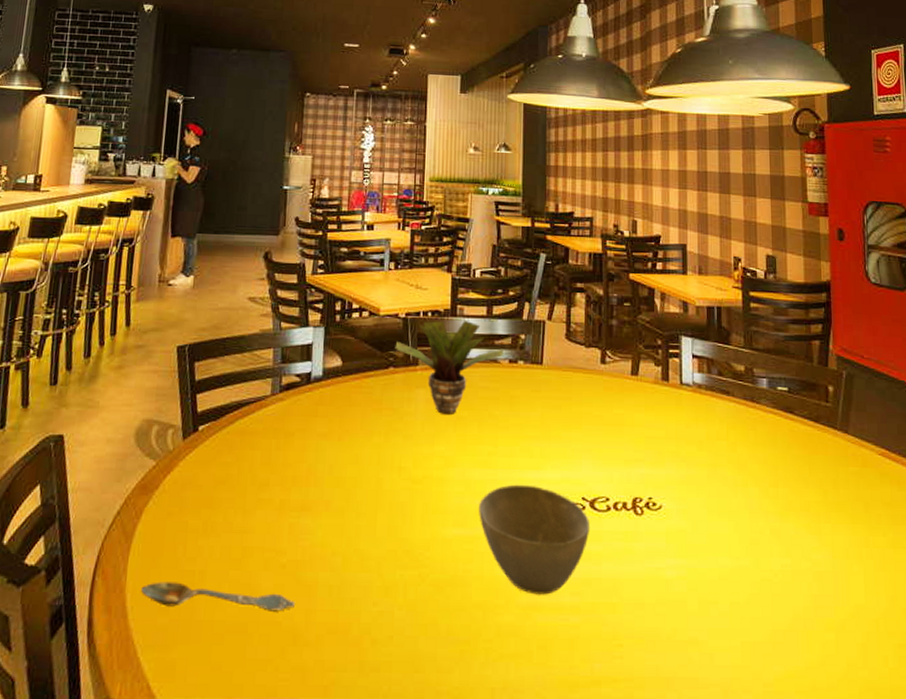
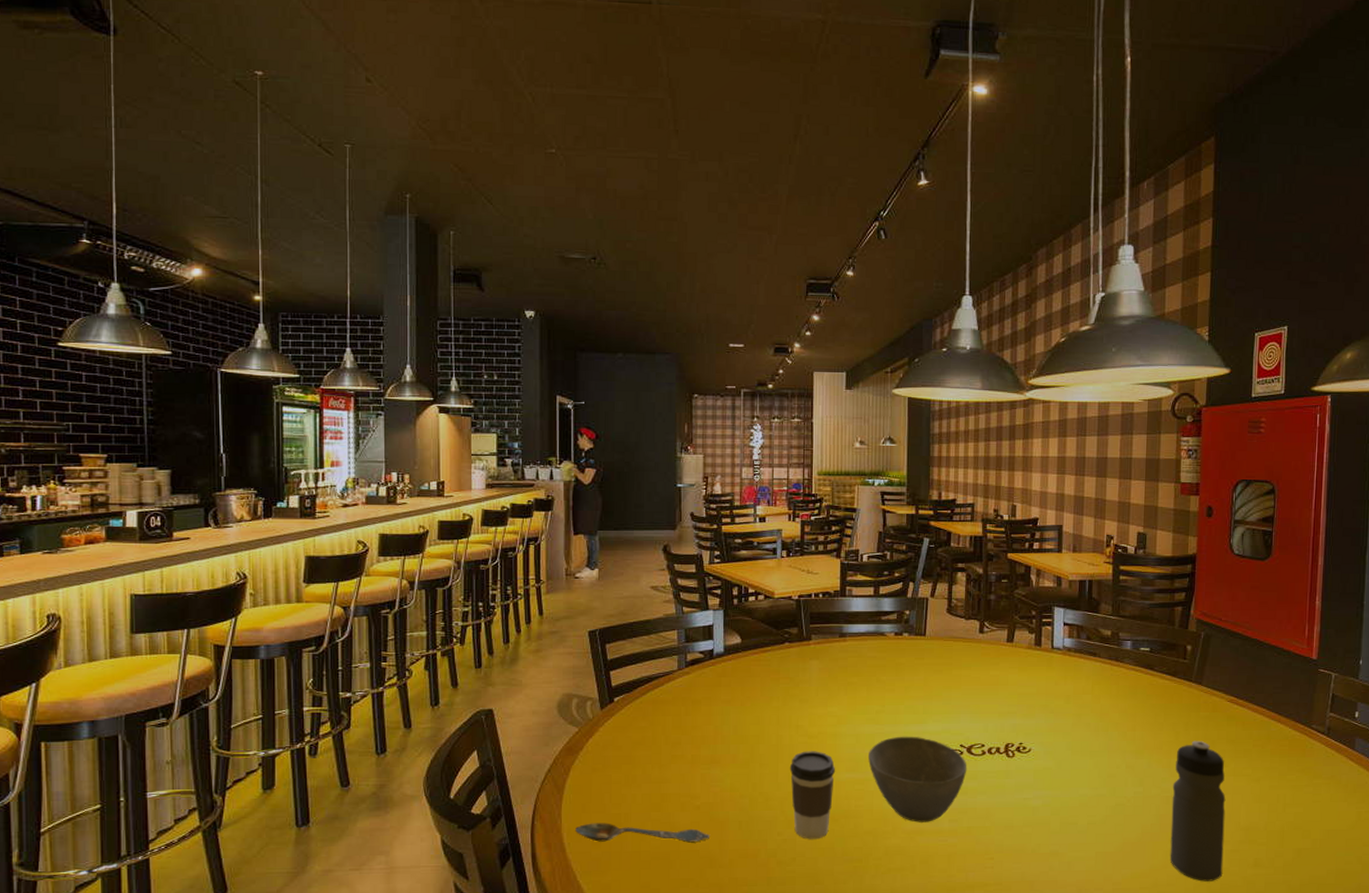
coffee cup: none [389,499,442,613] -> present [789,751,836,840]
potted plant: present [395,319,503,414] -> none [789,599,889,681]
water bottle: none [824,501,892,686] -> present [1170,740,1226,882]

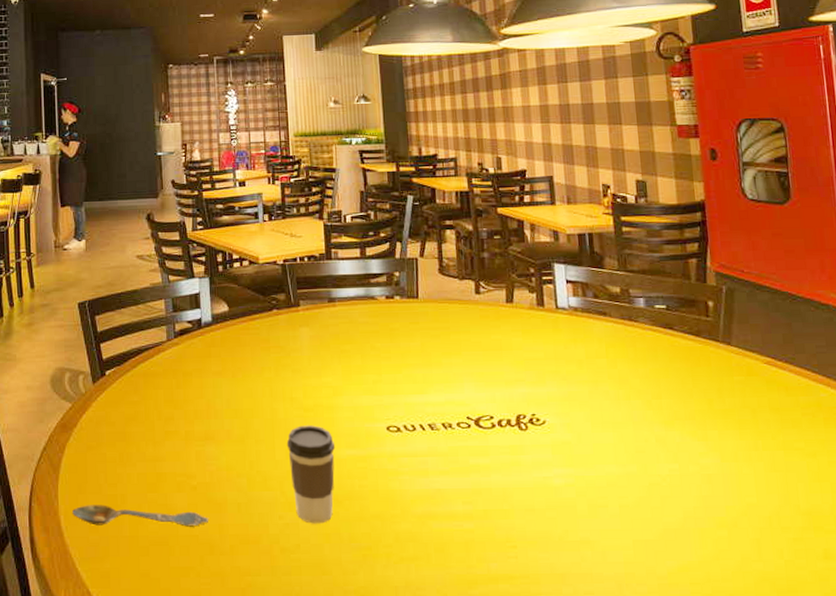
bowl: present [868,736,967,823] -> none [369,407,477,505]
water bottle: present [1170,740,1226,882] -> none [713,409,788,577]

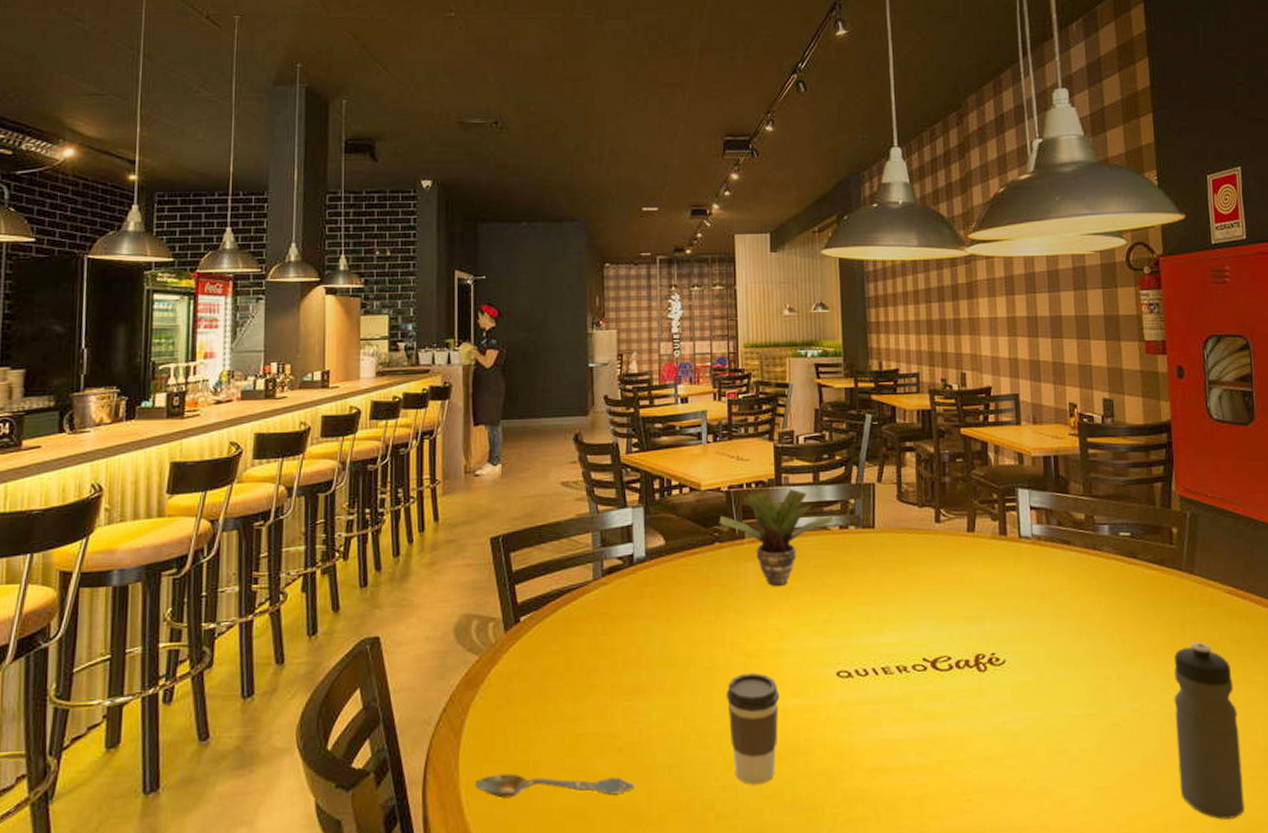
potted plant: none [276,262,380,349] -> present [719,488,833,586]
water bottle: none [713,409,788,577] -> present [1174,641,1245,820]

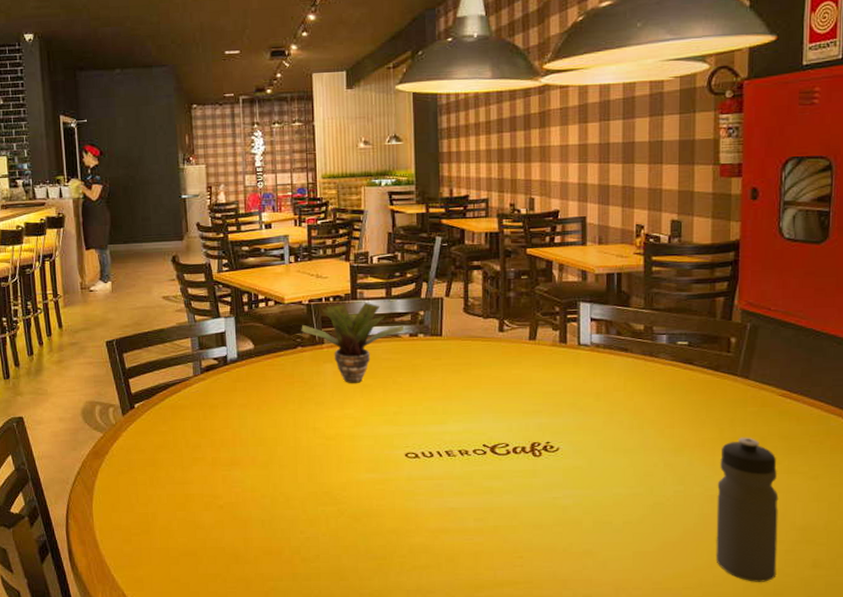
spoon: present [475,773,636,799] -> none [107,521,235,540]
coffee cup: present [725,673,780,785] -> none [308,452,356,538]

